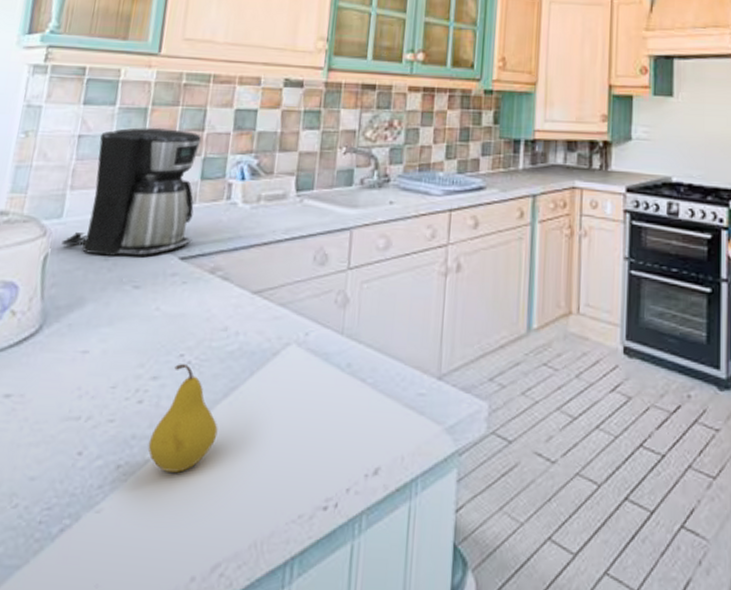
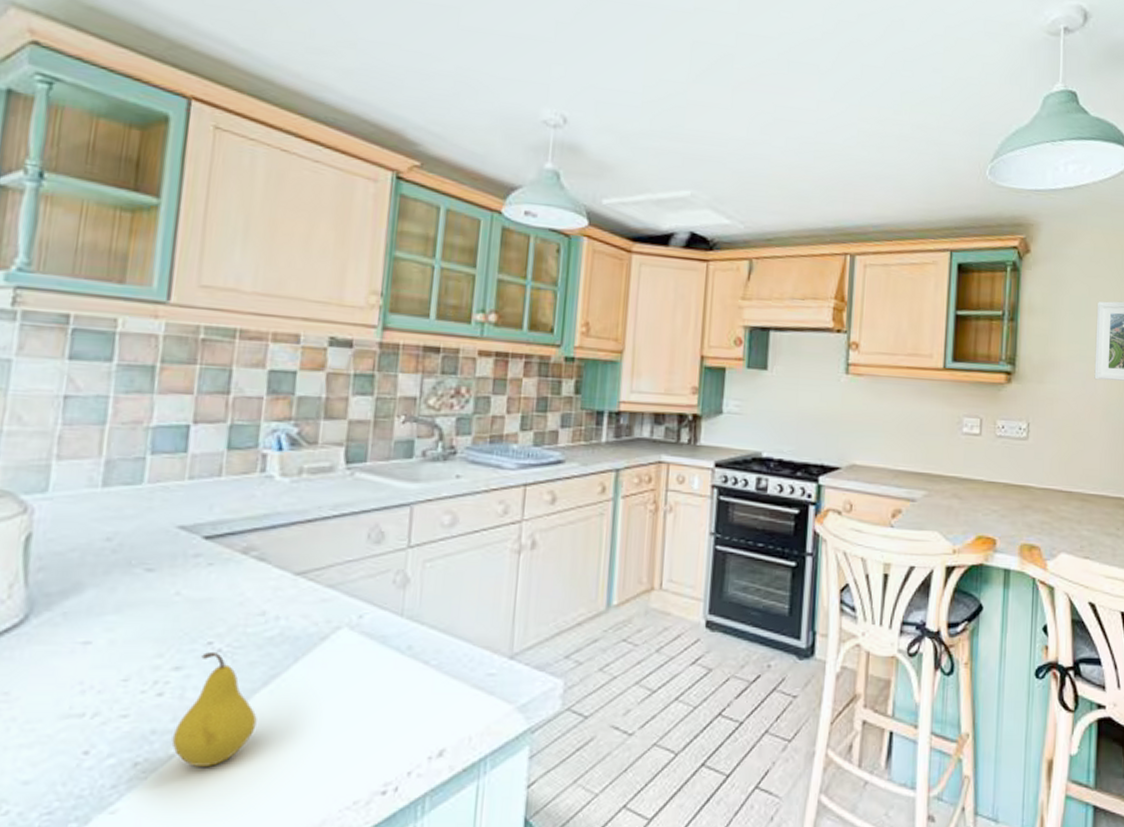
coffee maker: present [61,128,202,257] -> none [48,388,227,537]

